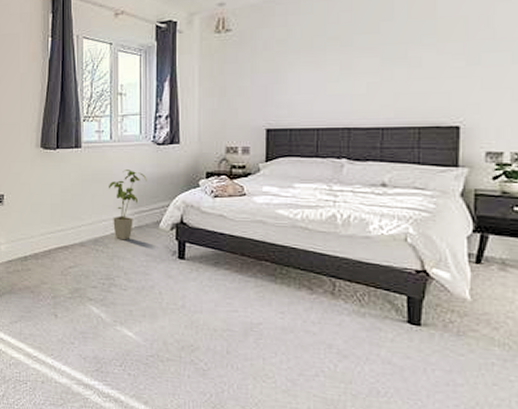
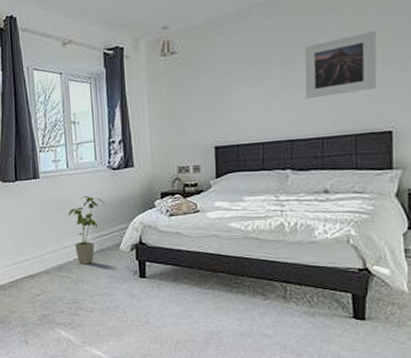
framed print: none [365,20,448,87] -> present [303,30,377,100]

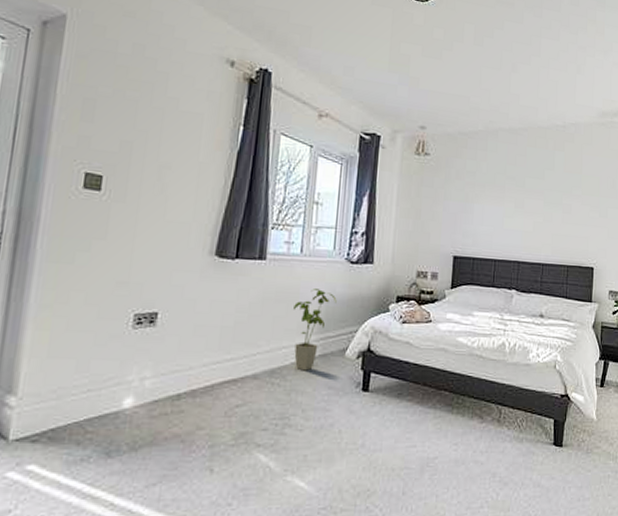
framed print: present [303,30,377,100] -> none [532,176,589,228]

